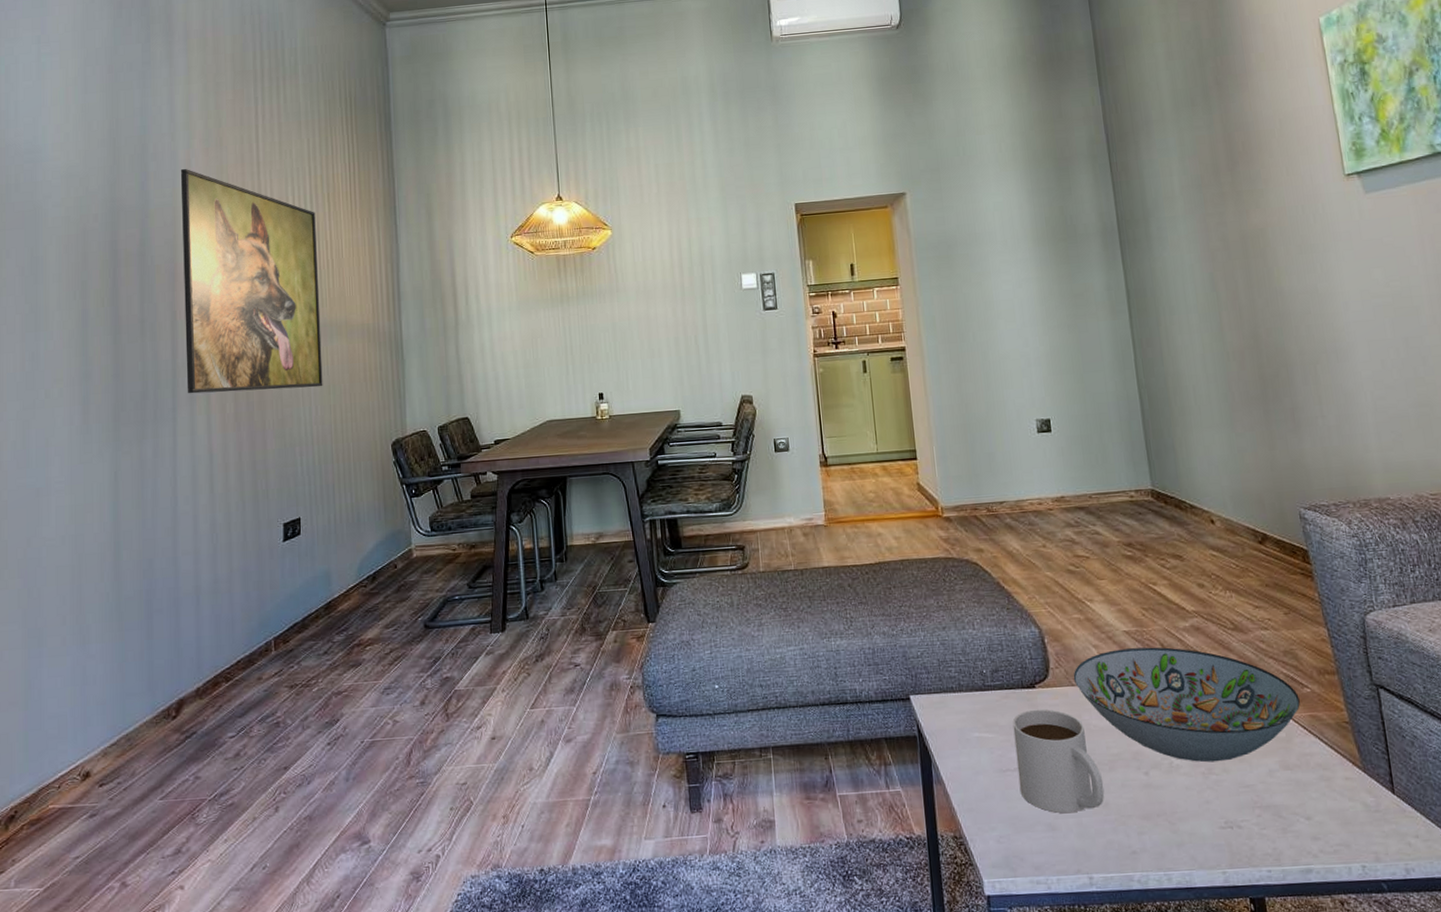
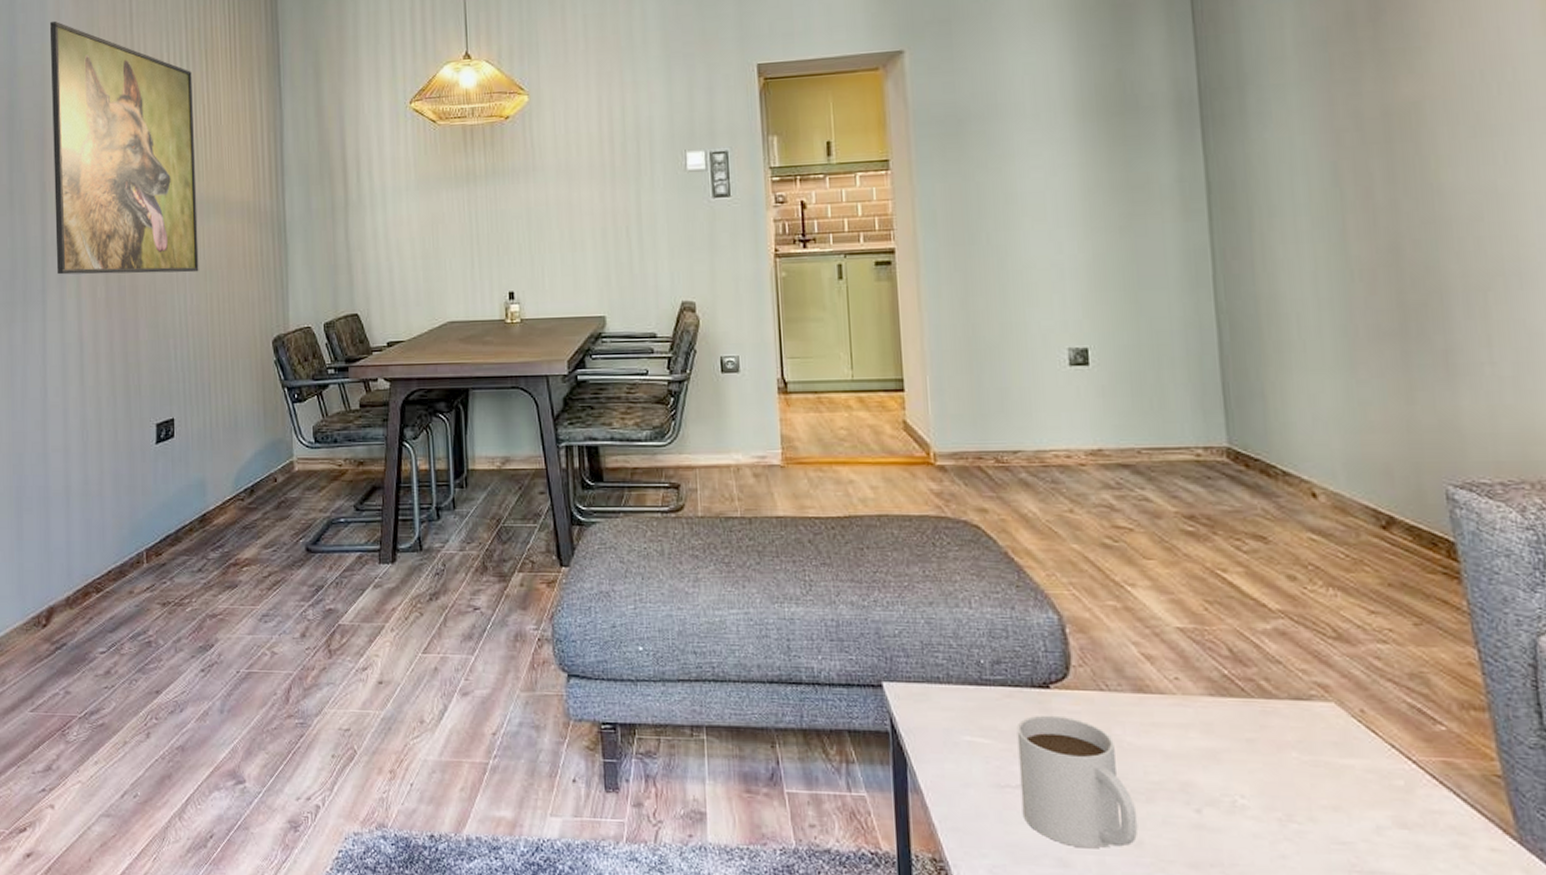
decorative bowl: present [1073,647,1300,763] -> none [1102,650,1429,808]

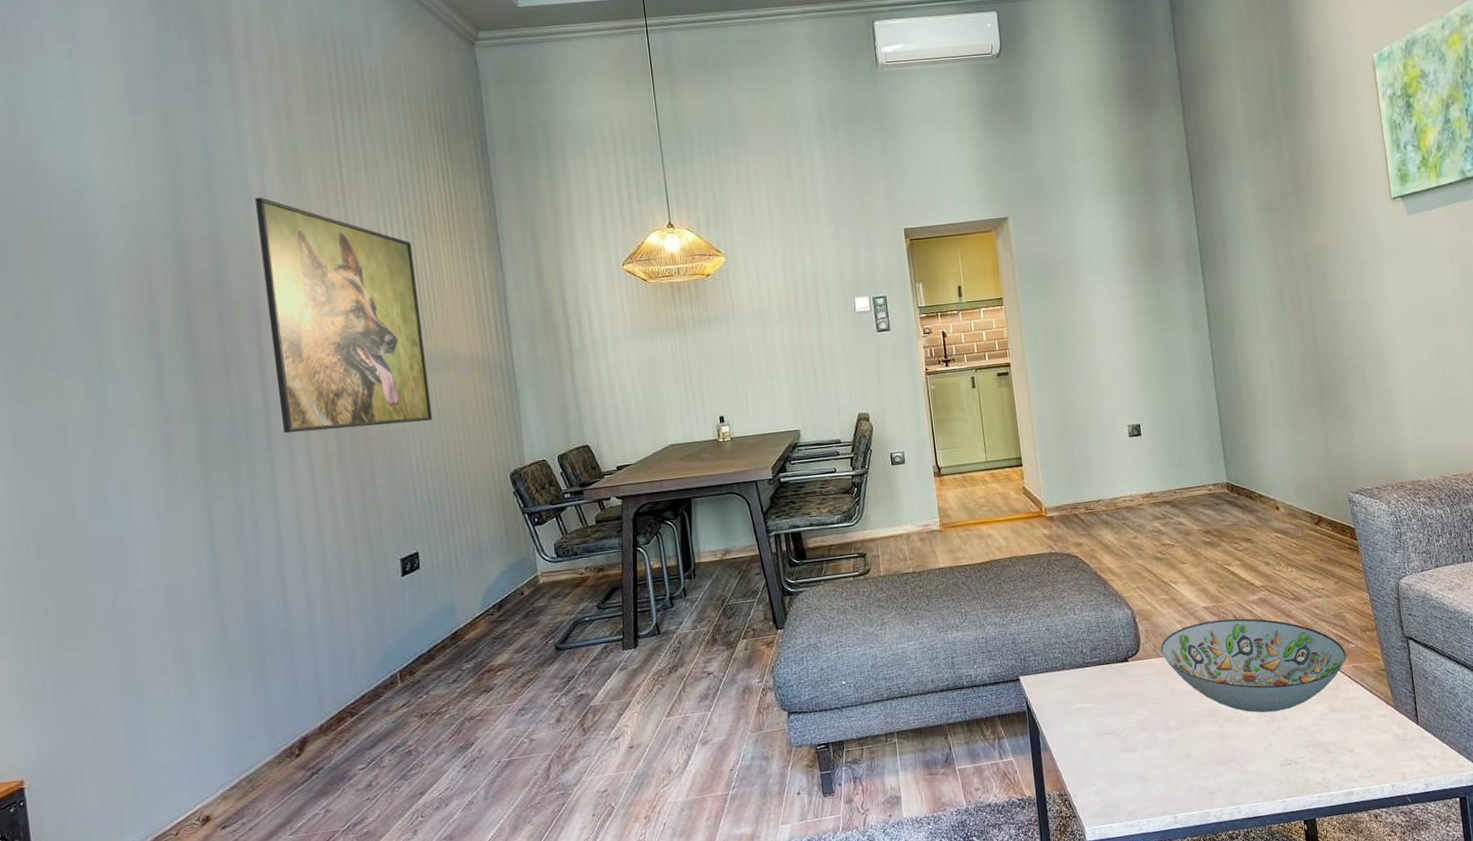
mug: present [1016,715,1138,849] -> none [1109,679,1187,766]
decorative bowl: none [1102,650,1429,808] -> present [1160,618,1346,713]

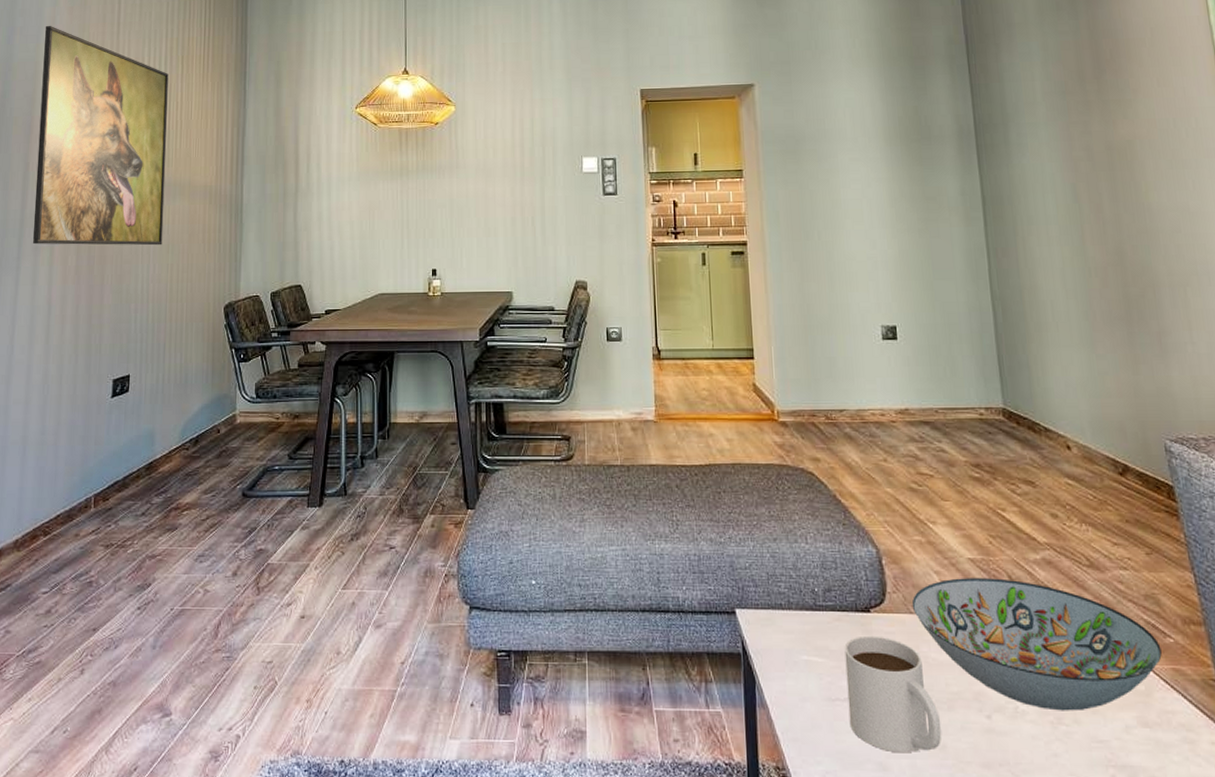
mug: none [1109,679,1187,766] -> present [844,635,942,753]

